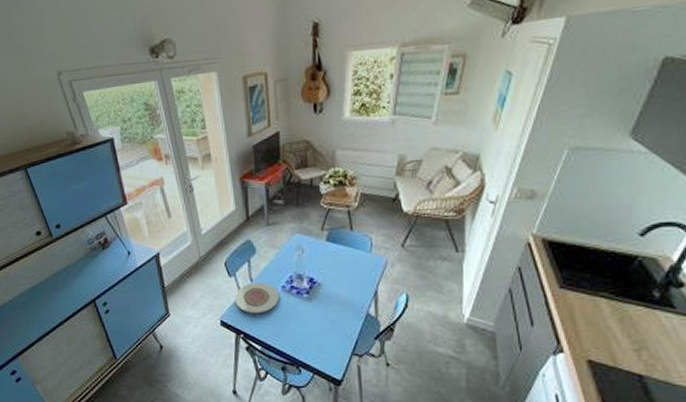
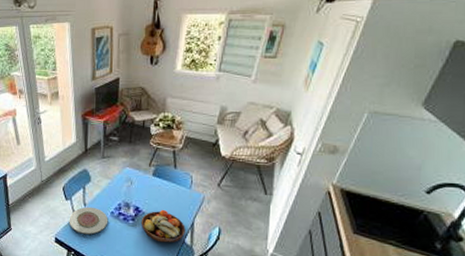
fruit bowl: none [317,278,368,316] -> present [141,209,185,243]

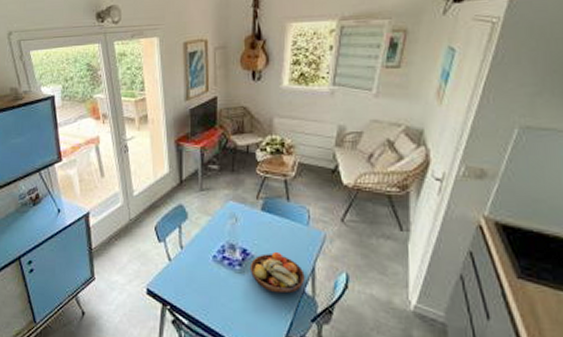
plate: present [69,206,108,235] -> none [163,249,210,284]

